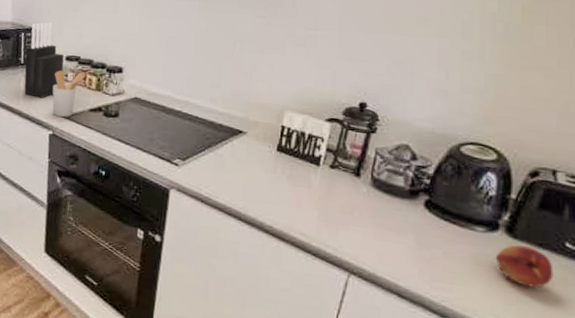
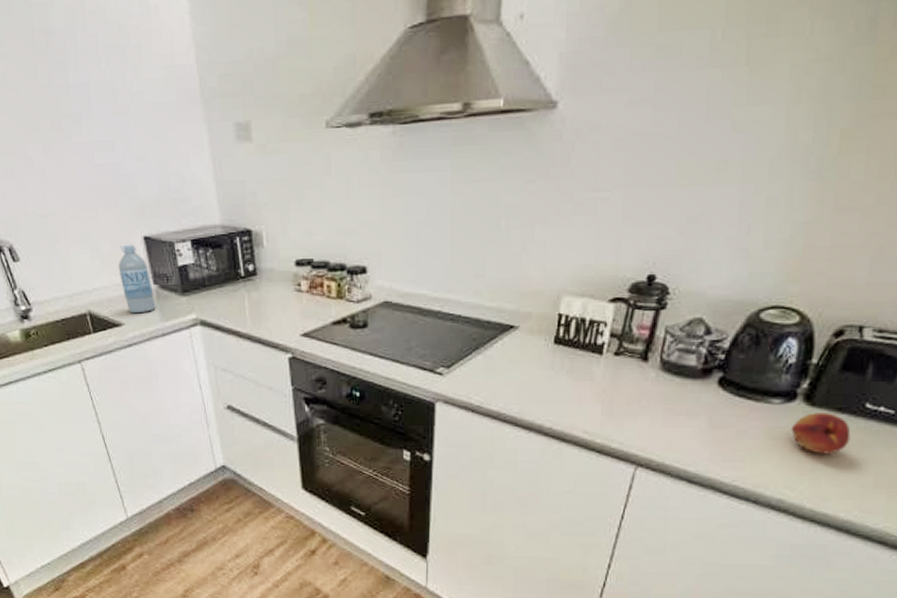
knife block: present [24,22,64,98] -> none [245,220,294,316]
utensil holder: present [52,70,85,117] -> none [284,279,322,335]

